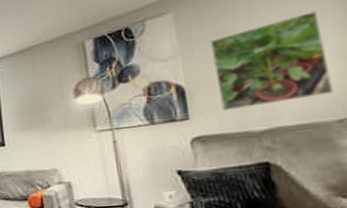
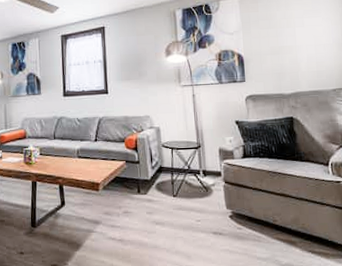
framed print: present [210,11,333,112] -> none [262,11,331,78]

